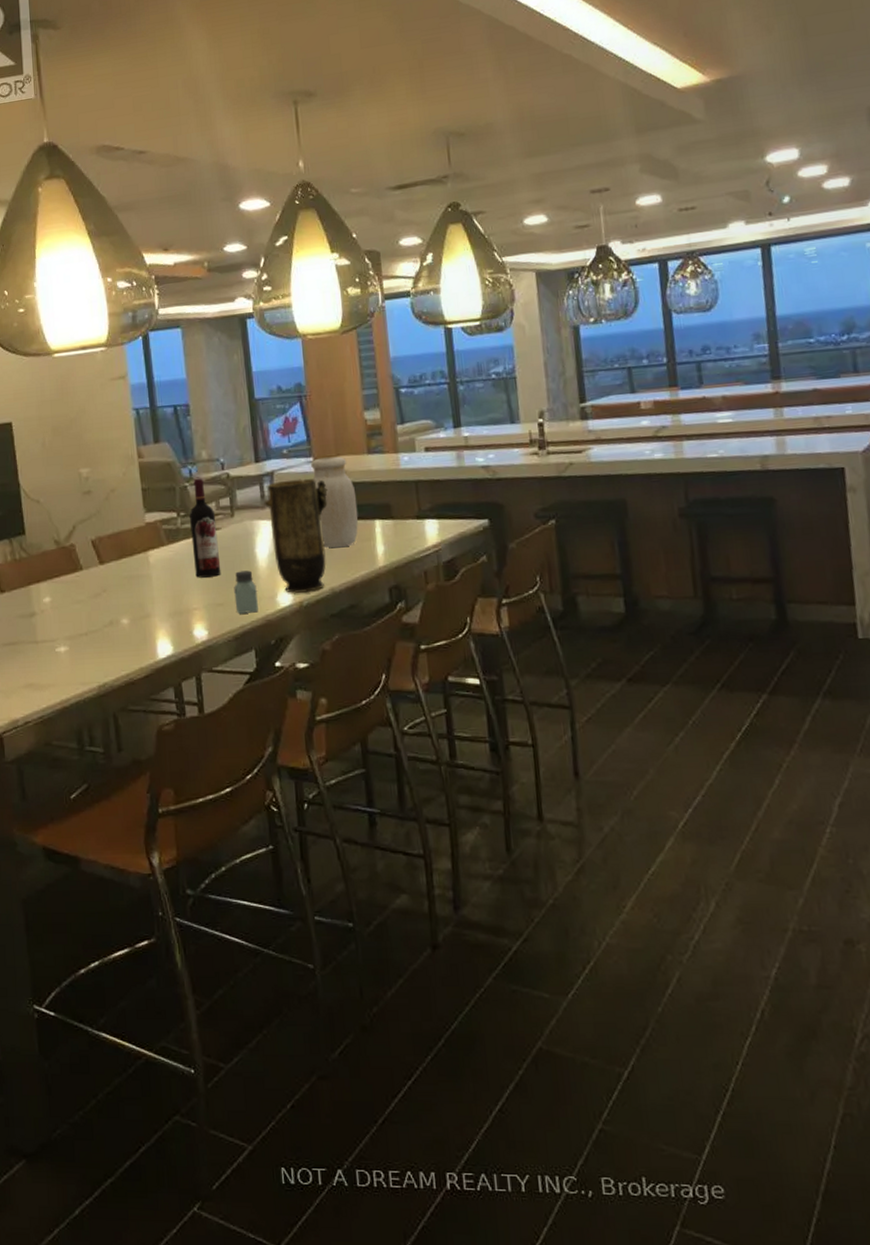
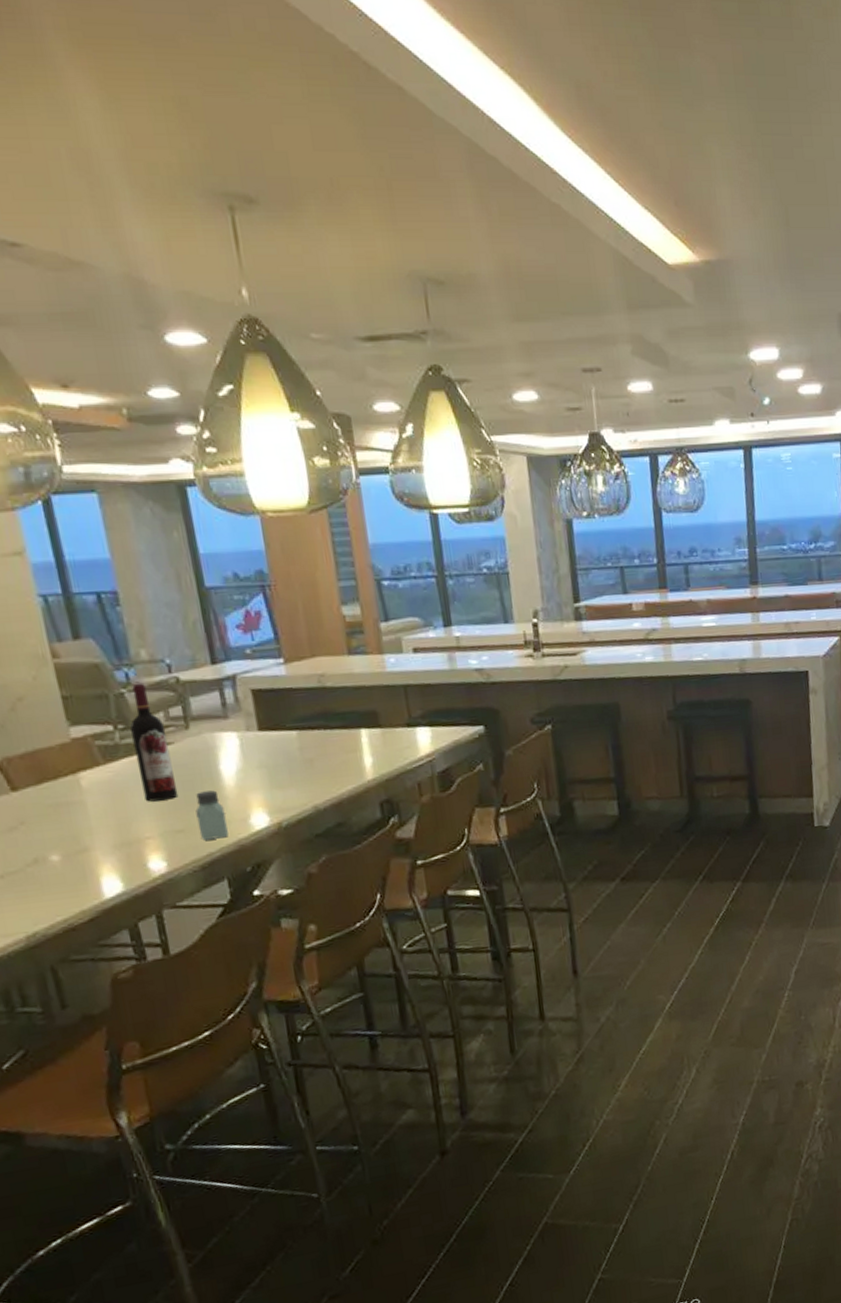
vase: present [263,478,328,593] -> none [225,682,307,814]
jar: present [311,456,359,548] -> none [281,657,342,761]

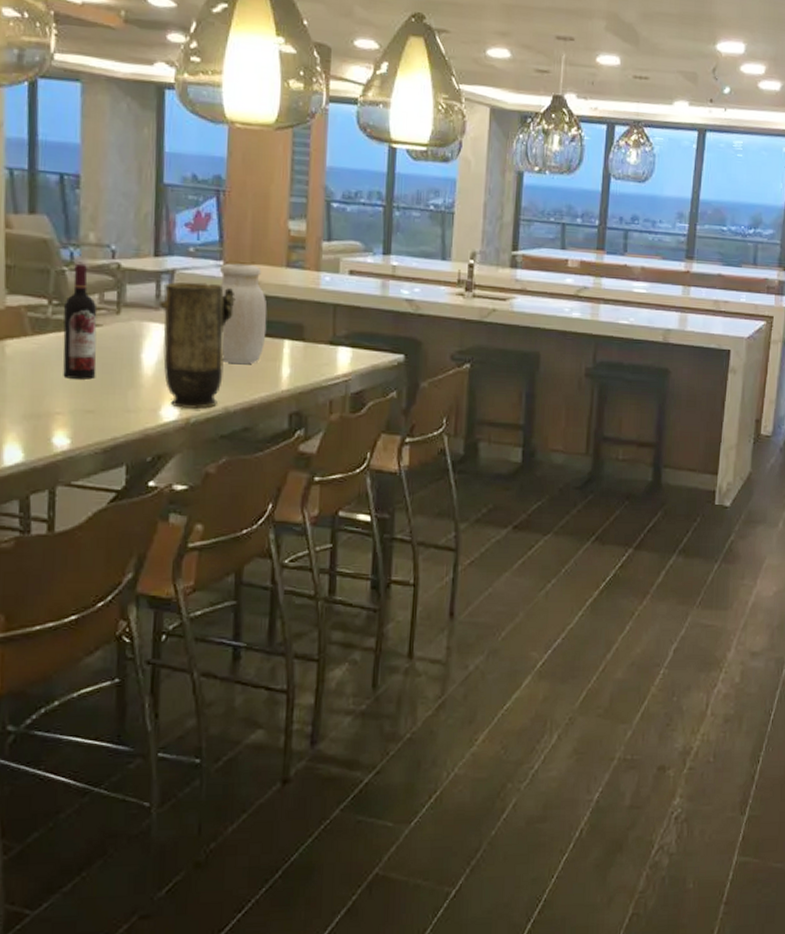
saltshaker: present [195,790,228,840] -> none [108,376,137,425]
vase: none [225,682,307,814] -> present [158,281,235,409]
jar: none [281,657,342,761] -> present [220,263,268,365]

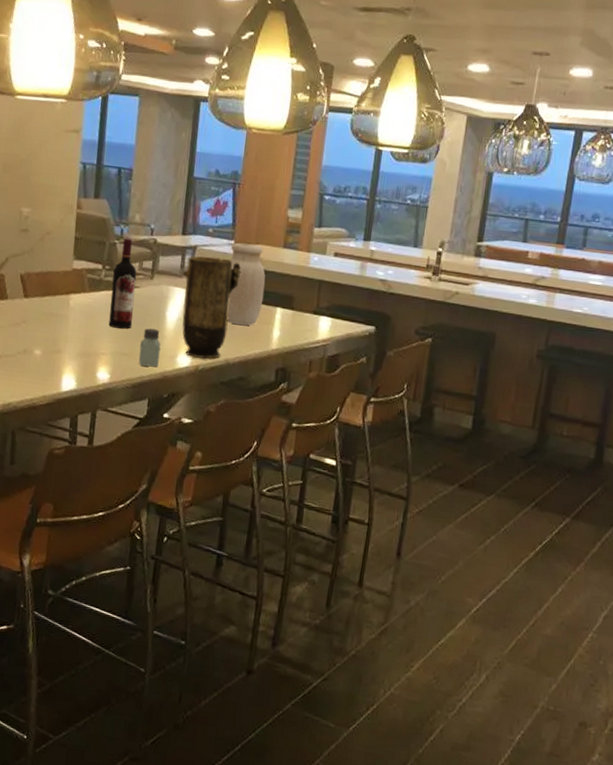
saltshaker: none [108,376,137,425] -> present [138,328,161,367]

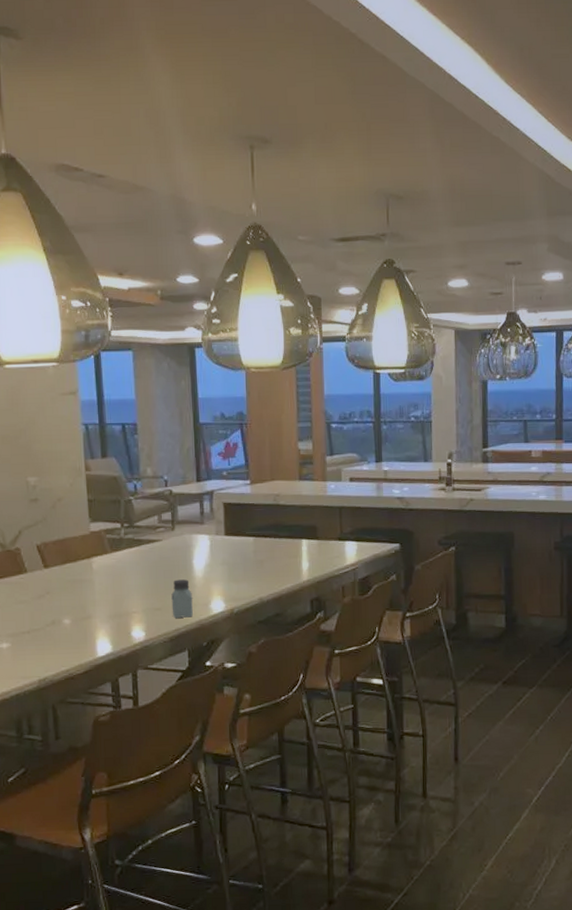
wine bottle: present [108,238,137,329] -> none [133,493,160,584]
vase: present [182,256,241,359] -> none [202,499,261,601]
jar: present [227,242,266,326] -> none [248,481,288,563]

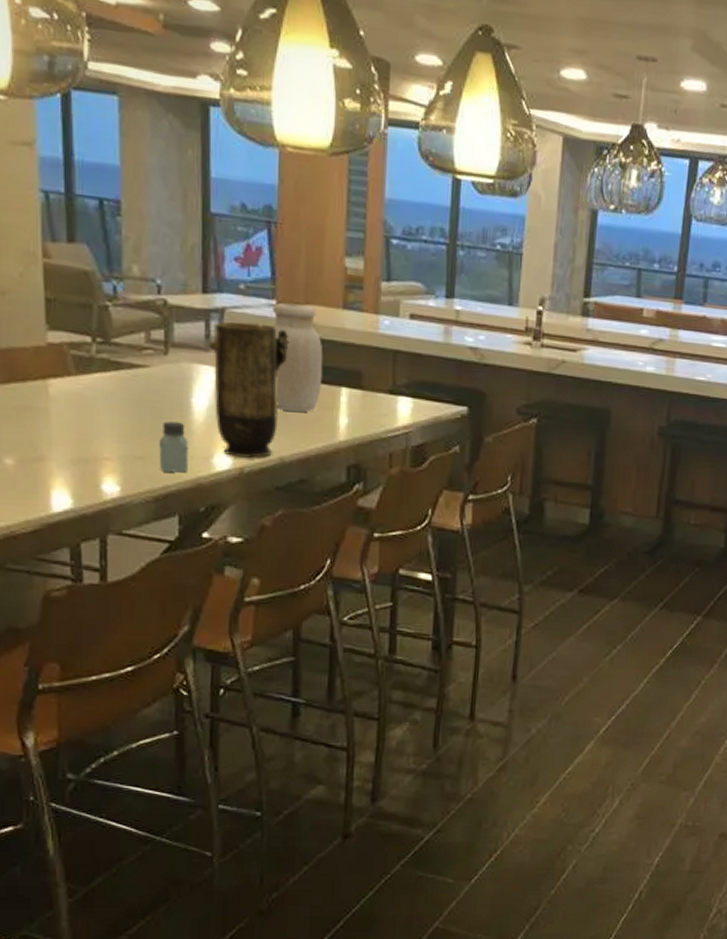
vase: none [202,499,261,601] -> present [208,321,289,458]
jar: none [248,481,288,563] -> present [273,302,324,413]

